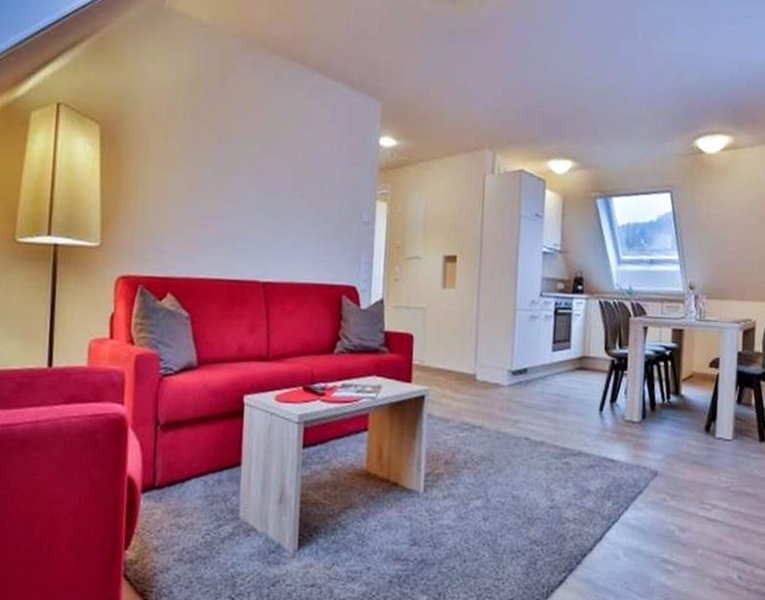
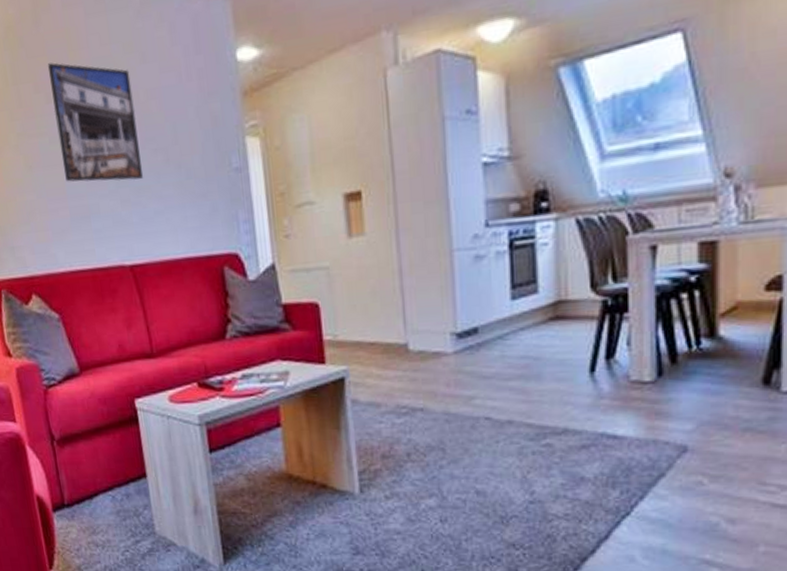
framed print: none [221,113,293,215] -> present [47,63,144,182]

